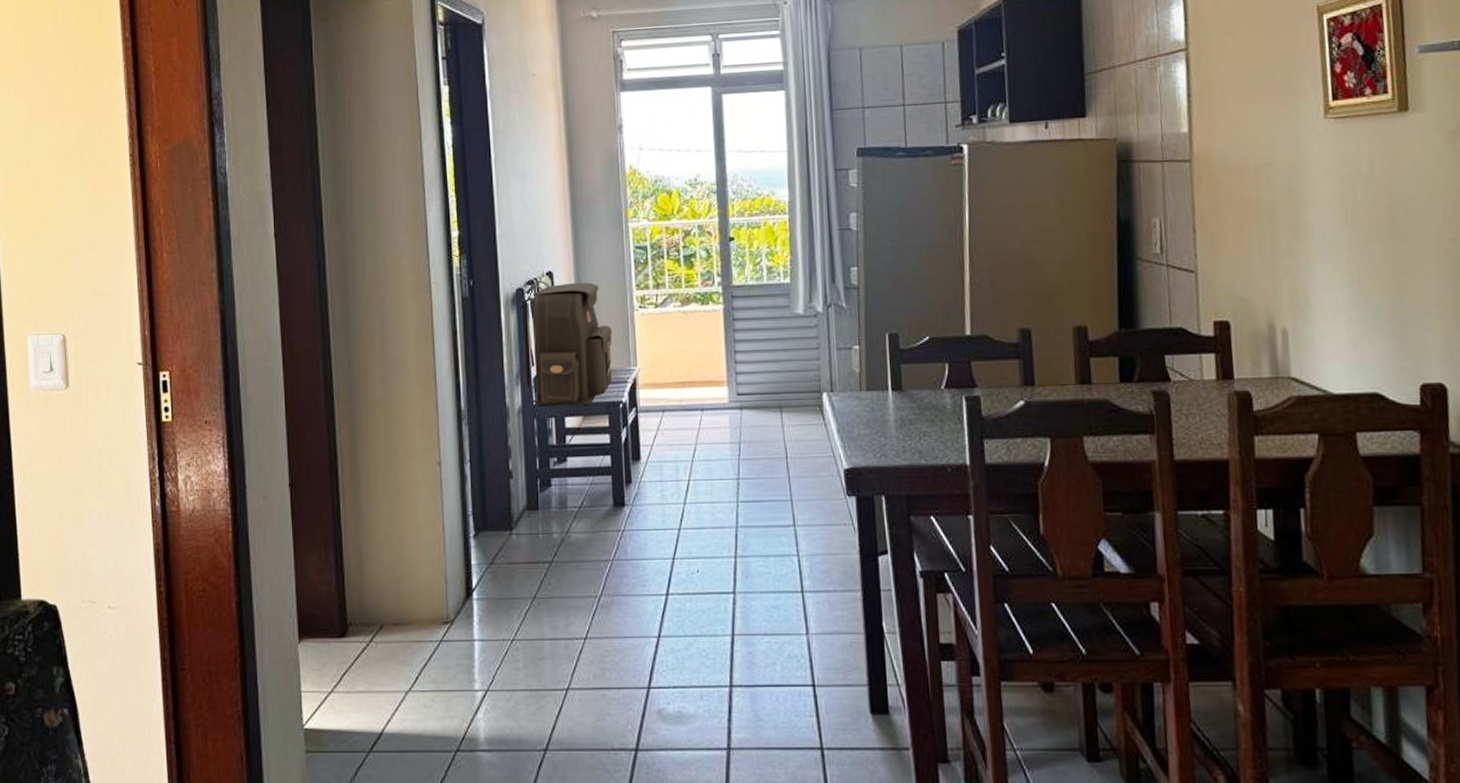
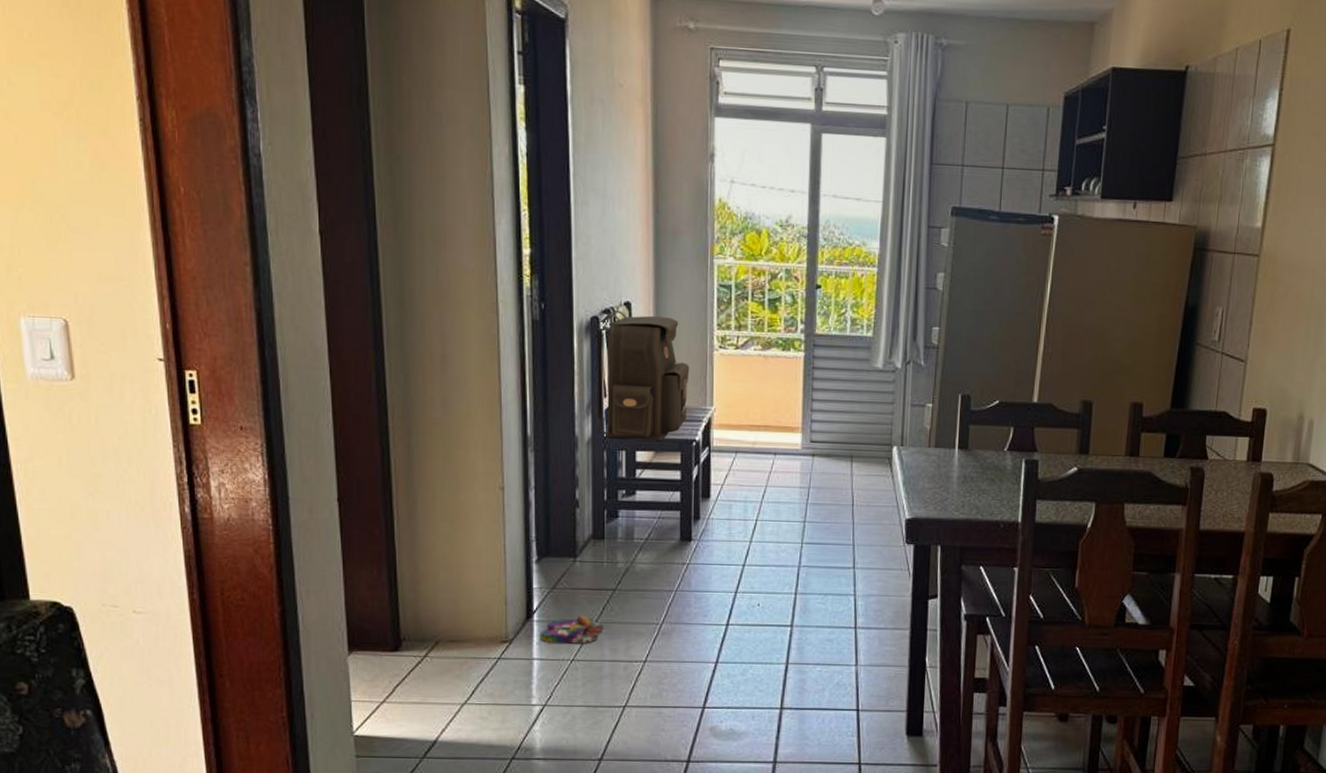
slippers: none [479,591,542,622] -> present [539,615,603,644]

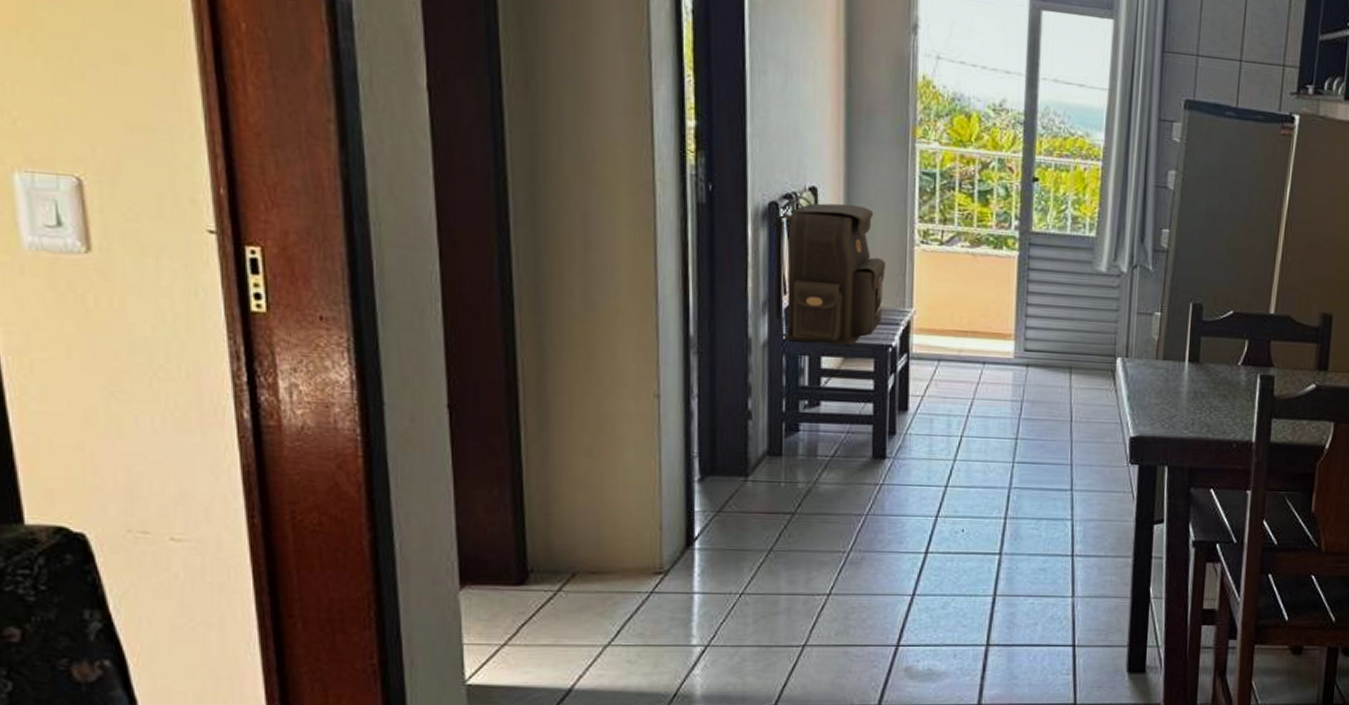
slippers: present [539,615,603,644] -> none [702,542,780,575]

